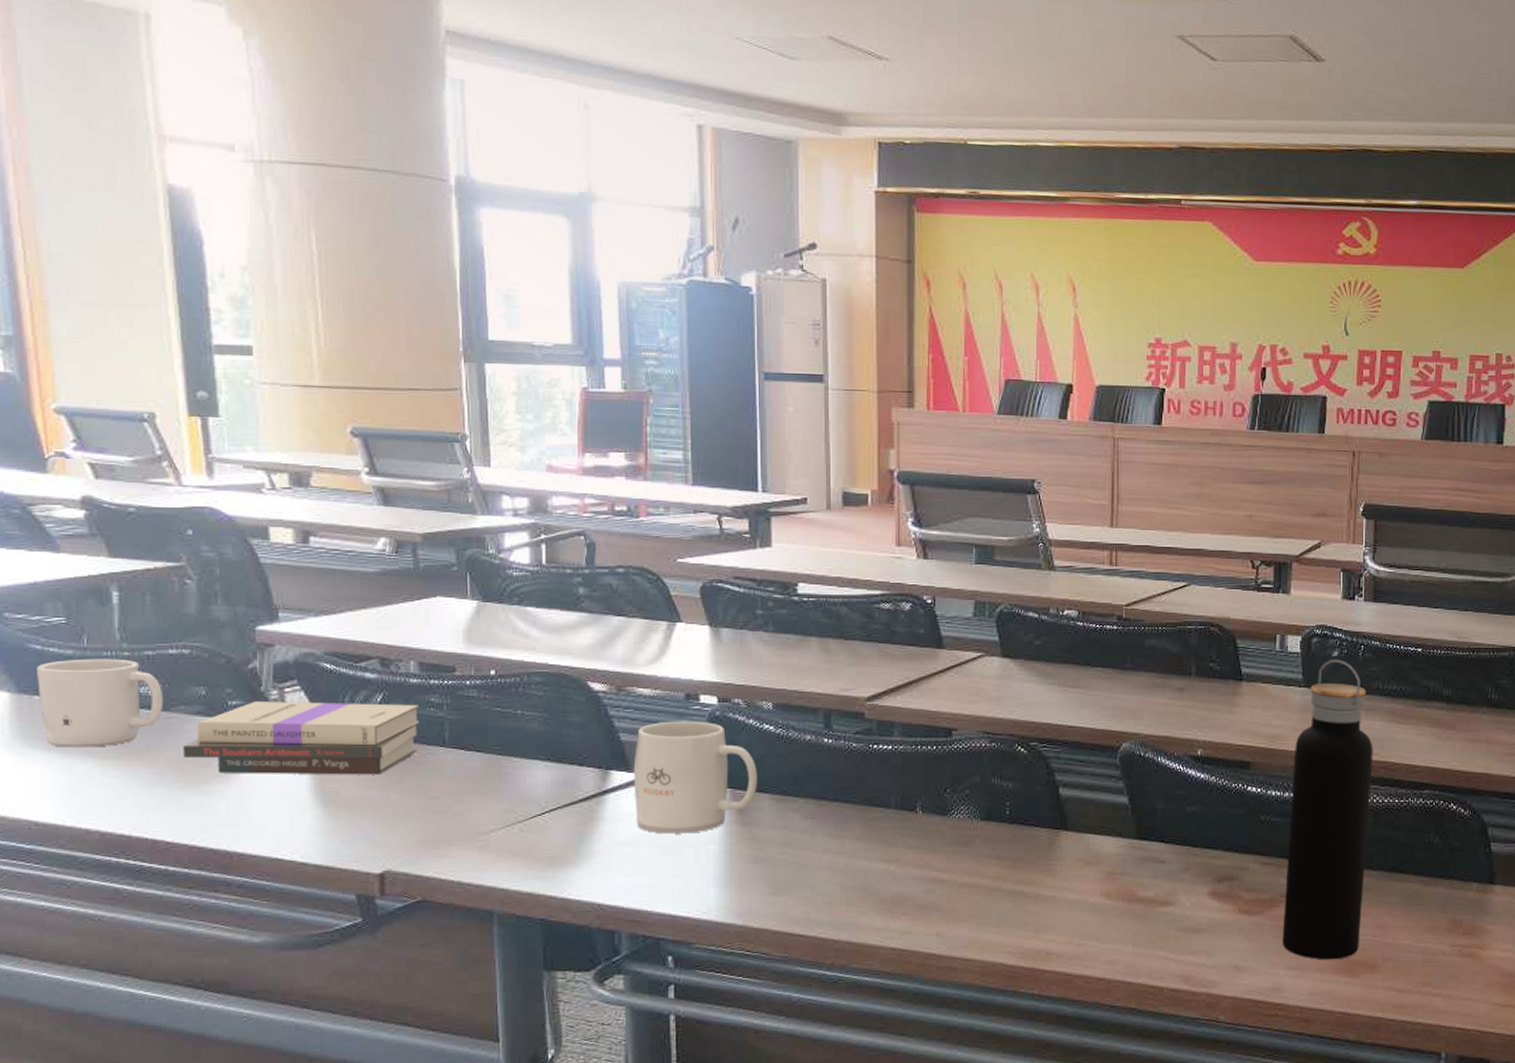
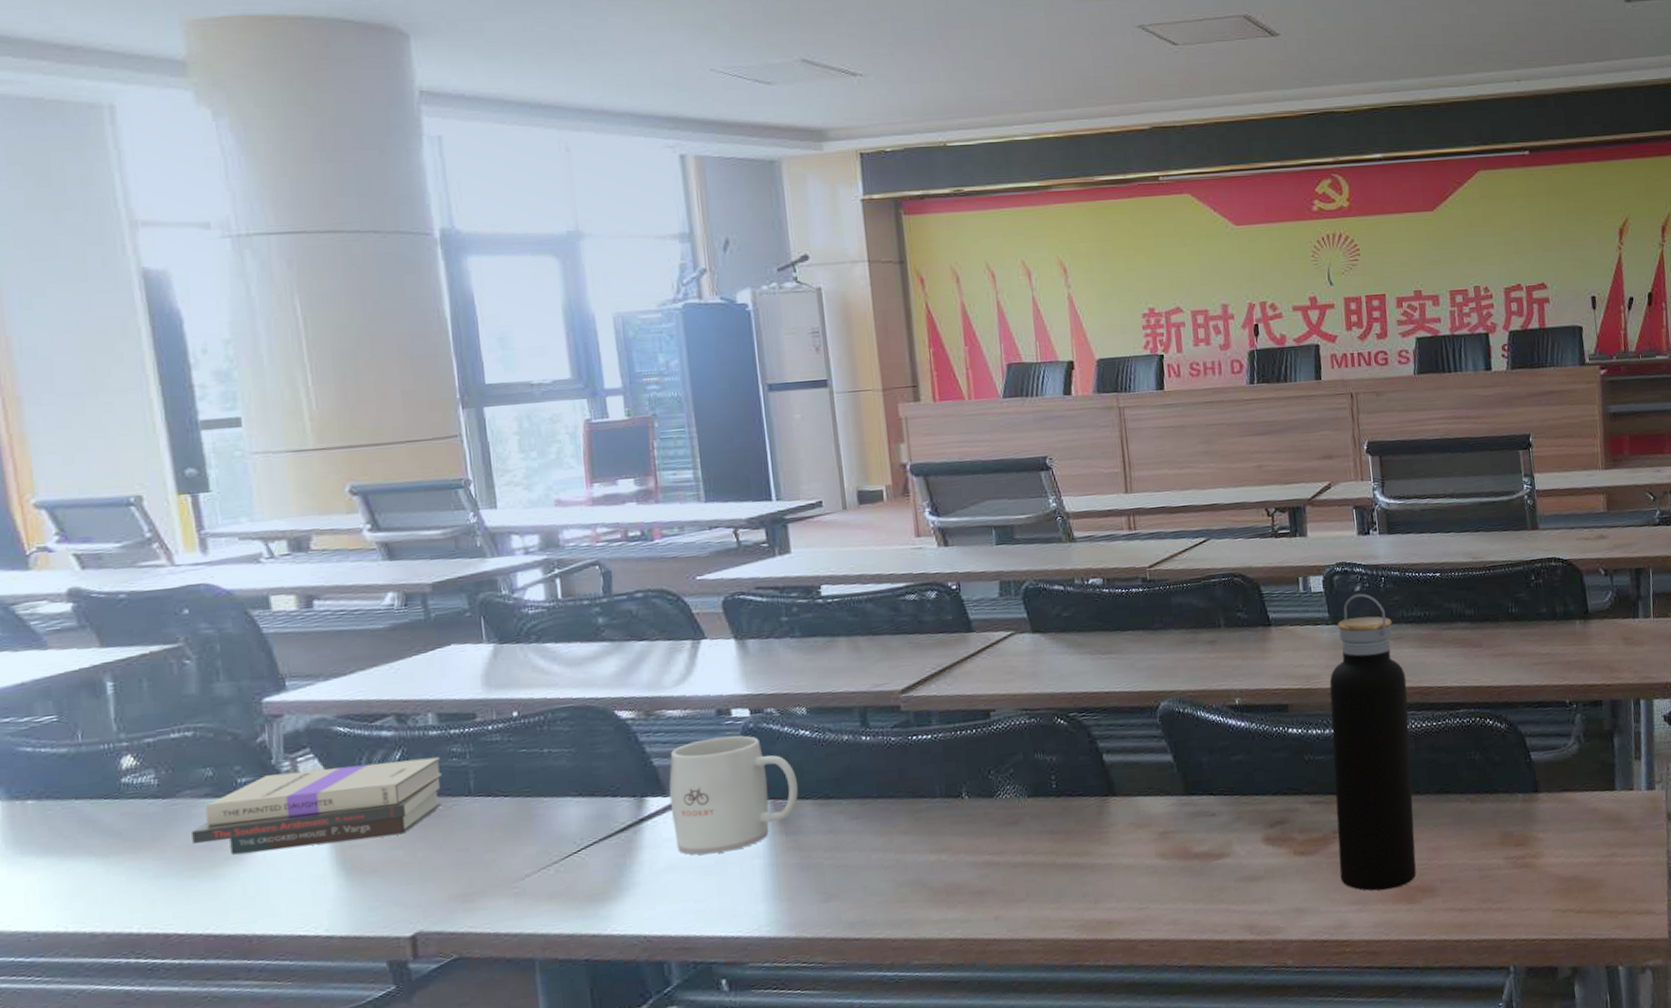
mug: present [37,658,164,748] -> none [28,750,169,851]

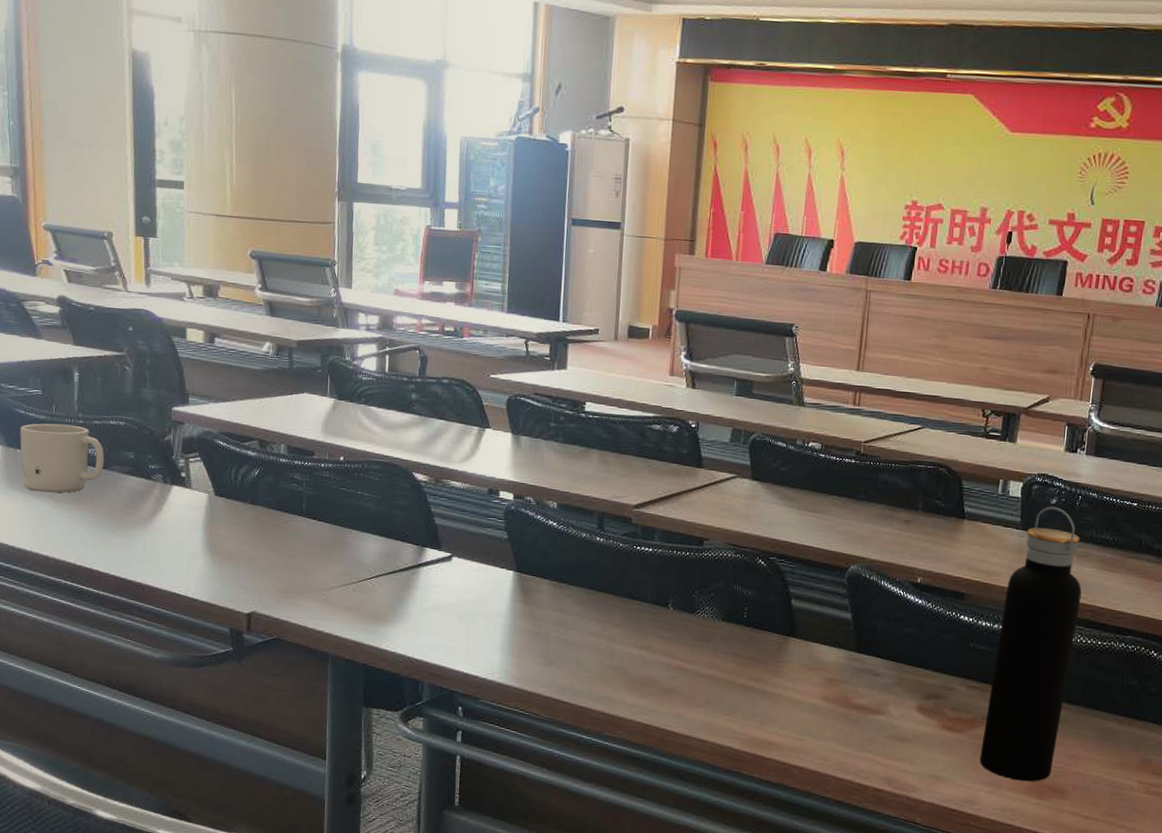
mug: none [28,750,169,851] -> present [20,423,105,493]
books: present [192,756,443,855] -> none [115,467,286,534]
mug: present [668,735,799,855] -> none [442,511,541,607]

